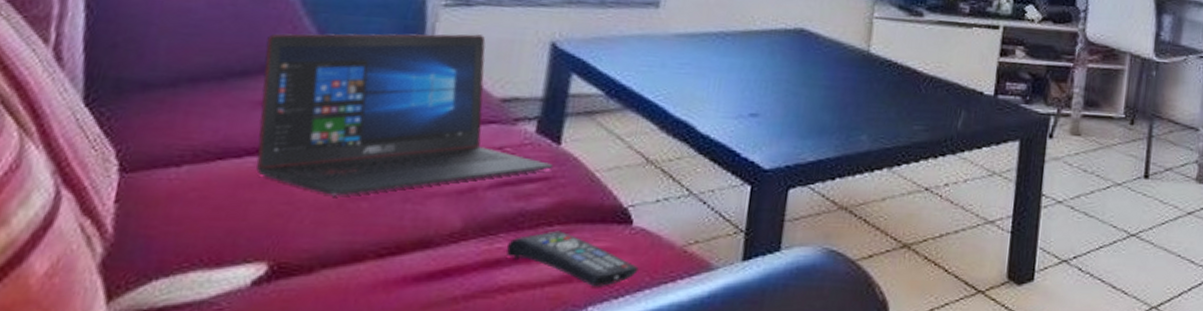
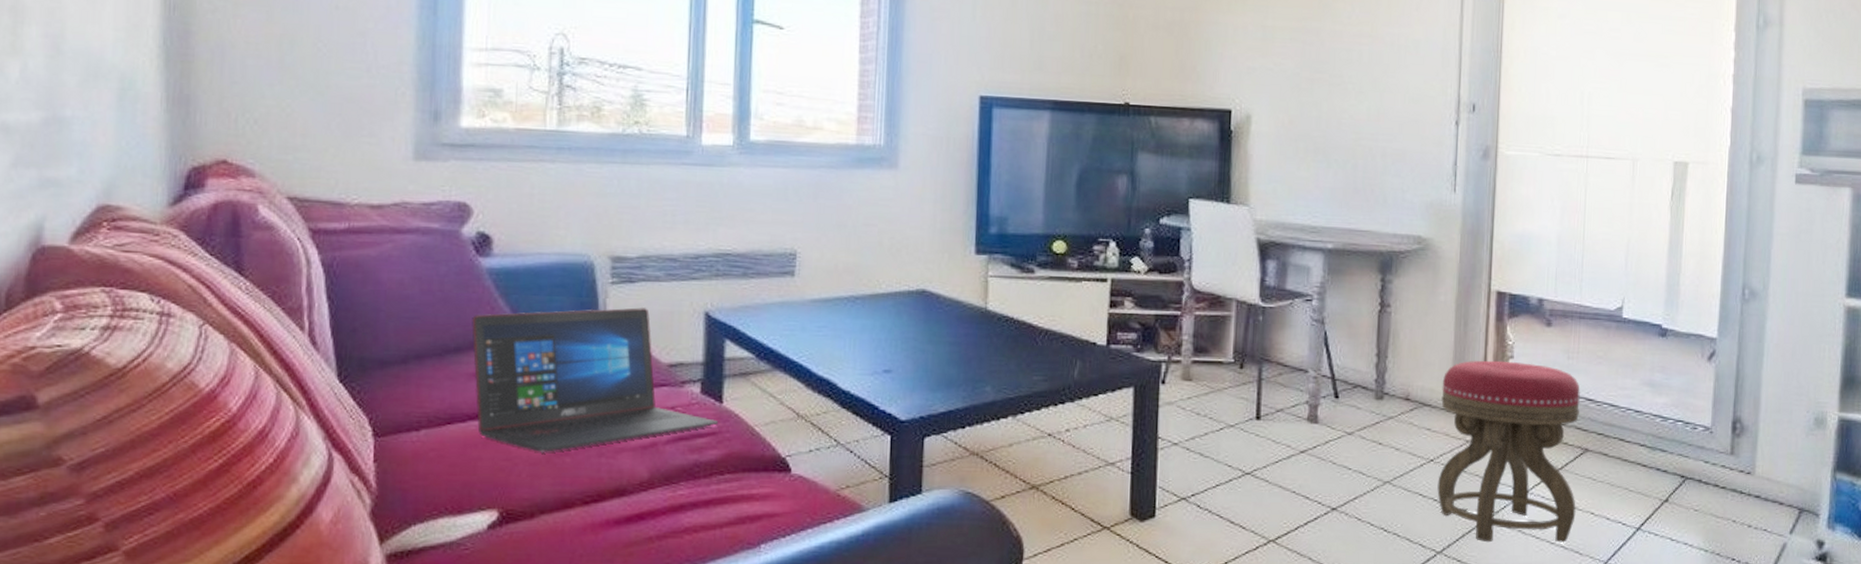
remote control: present [506,230,639,287] -> none [688,479,800,528]

